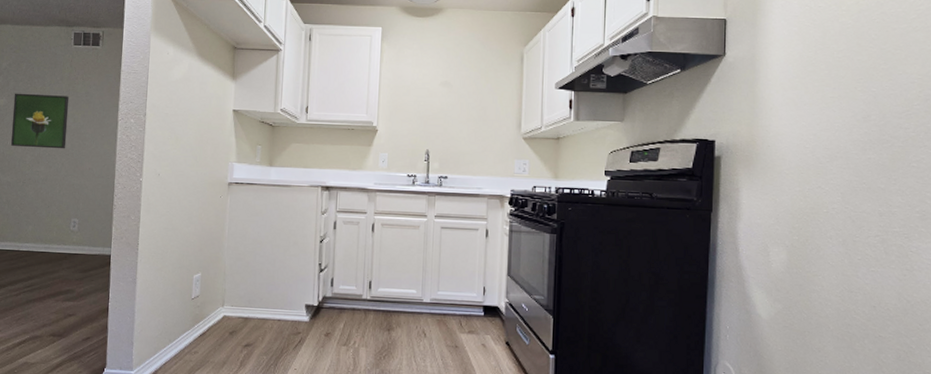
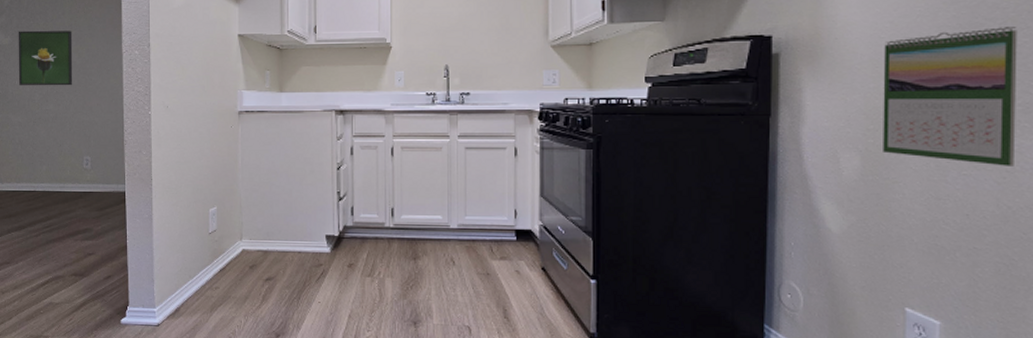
calendar: none [806,143,916,266] -> present [883,25,1017,166]

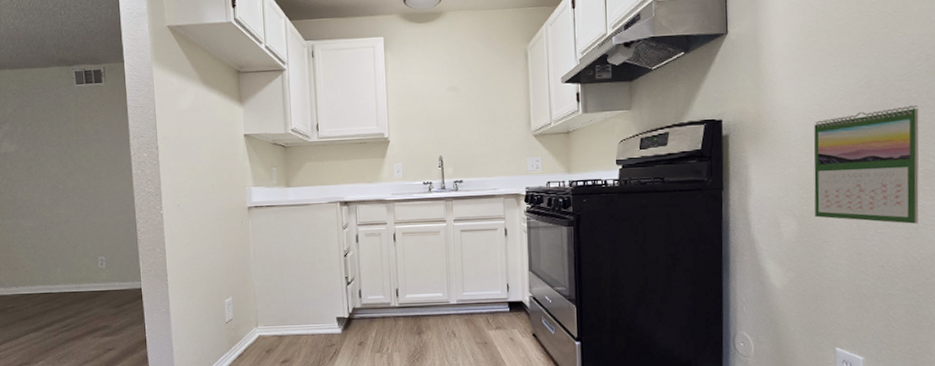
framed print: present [18,30,73,86] -> none [23,136,83,192]

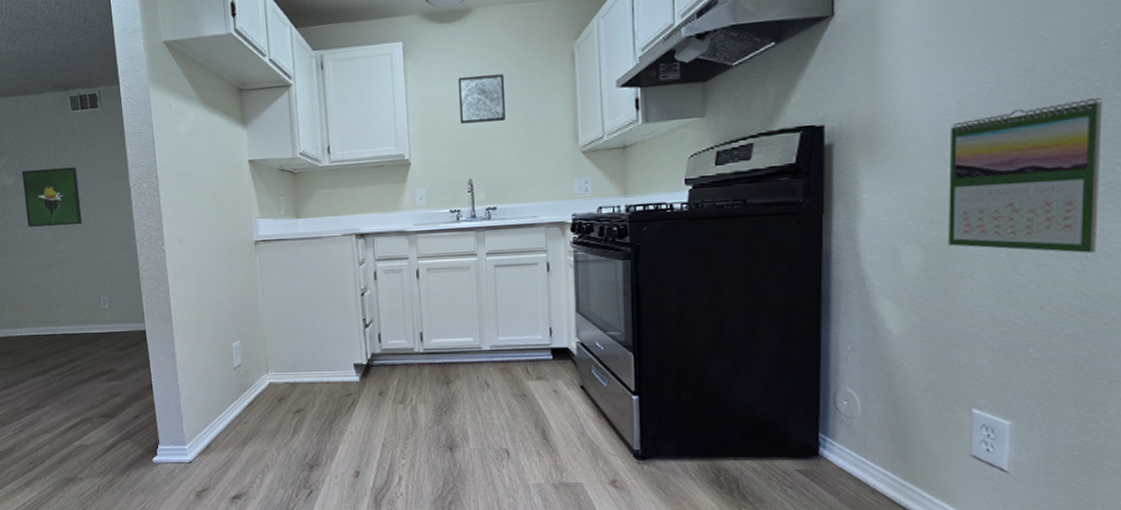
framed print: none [23,136,83,192] -> present [21,167,83,227]
wall art: none [430,68,471,109] -> present [457,74,506,124]

